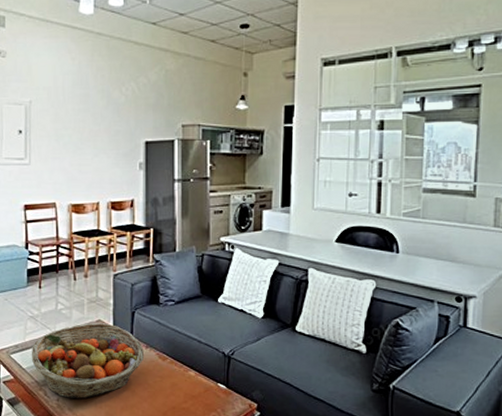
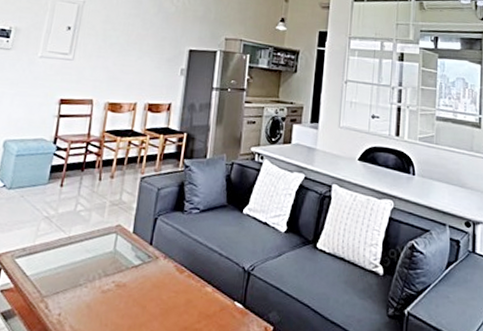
fruit basket: present [31,323,145,399] -> none [37,227,162,314]

